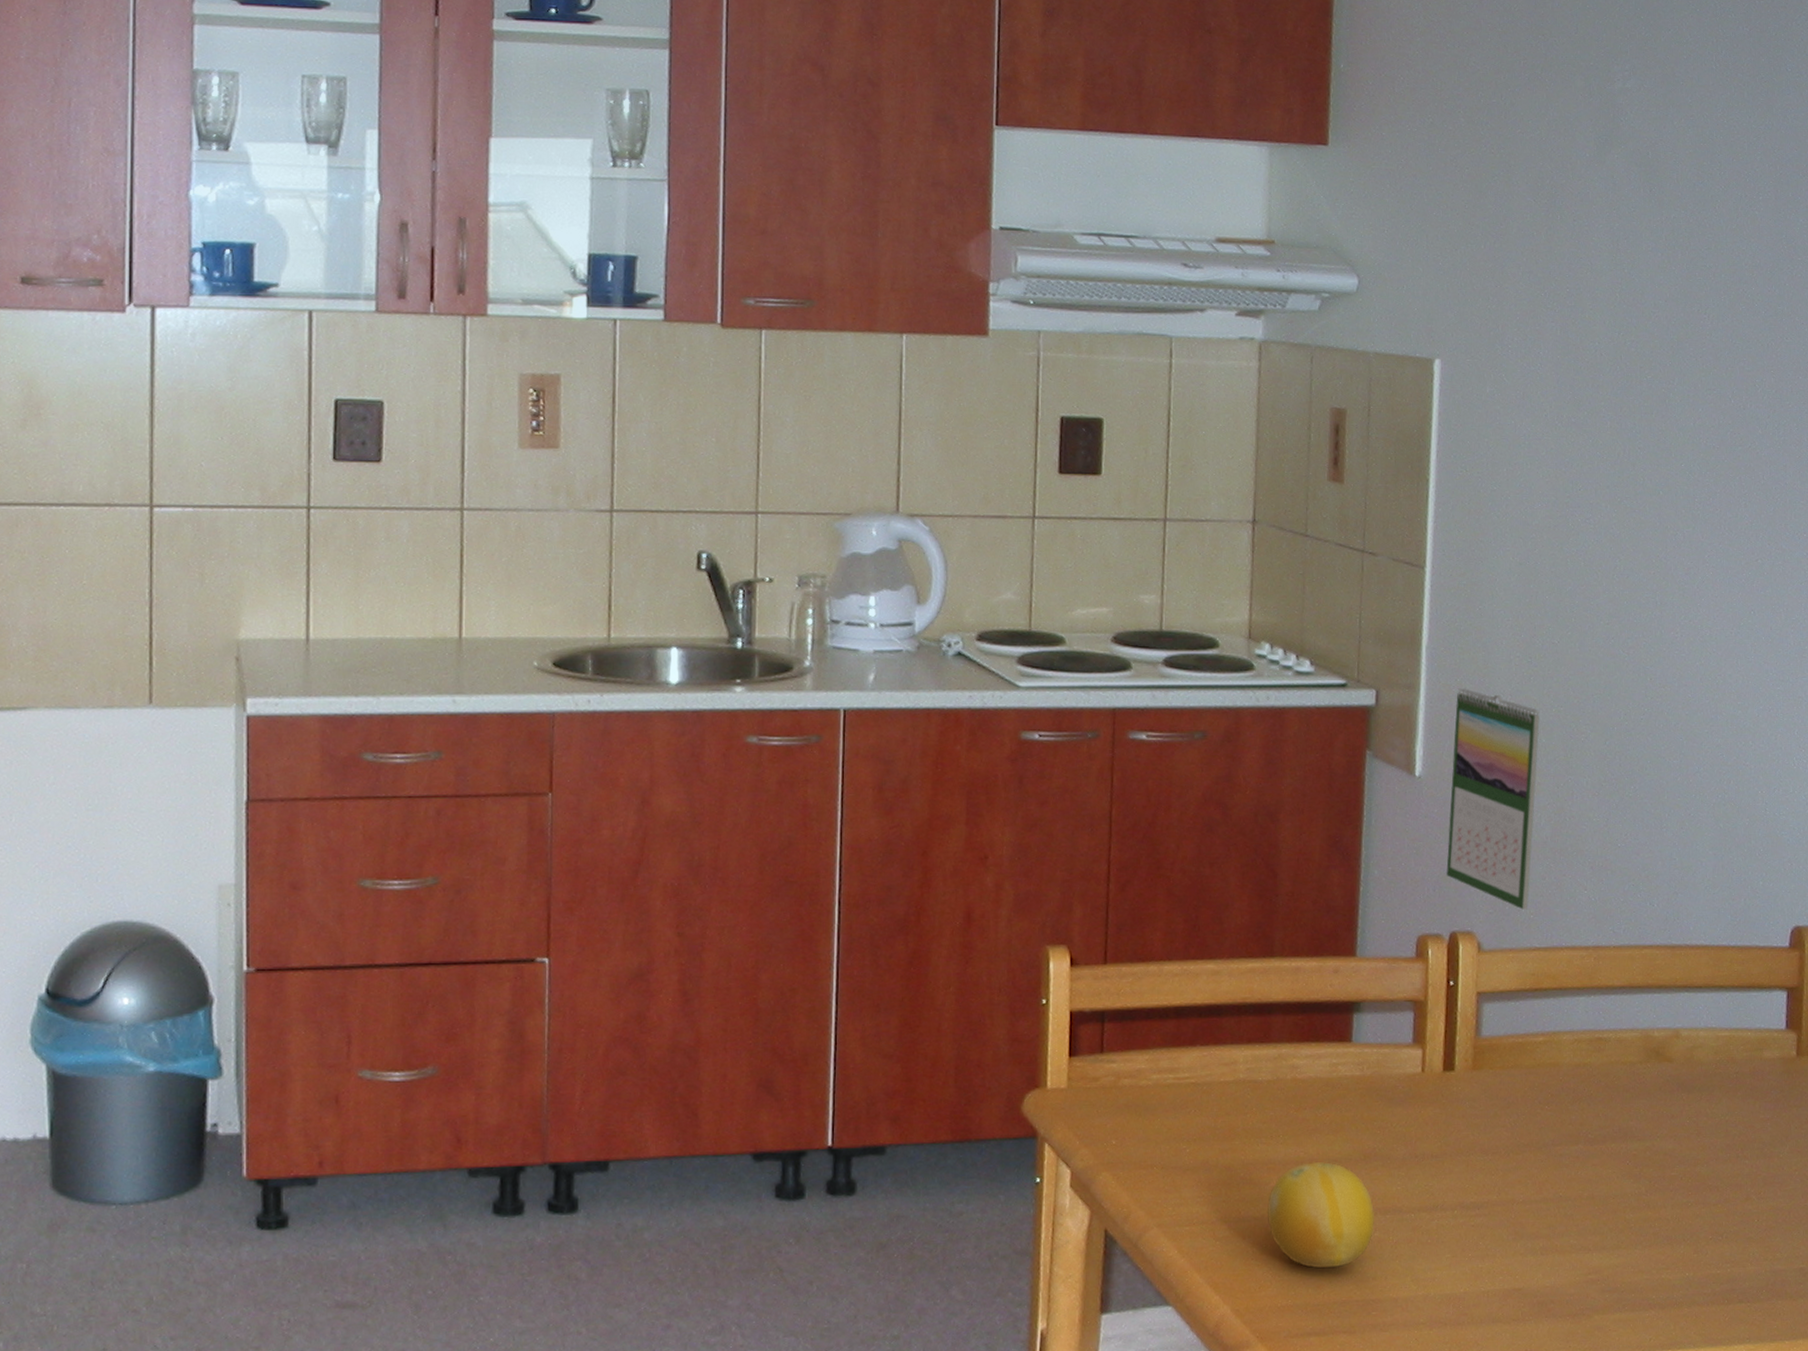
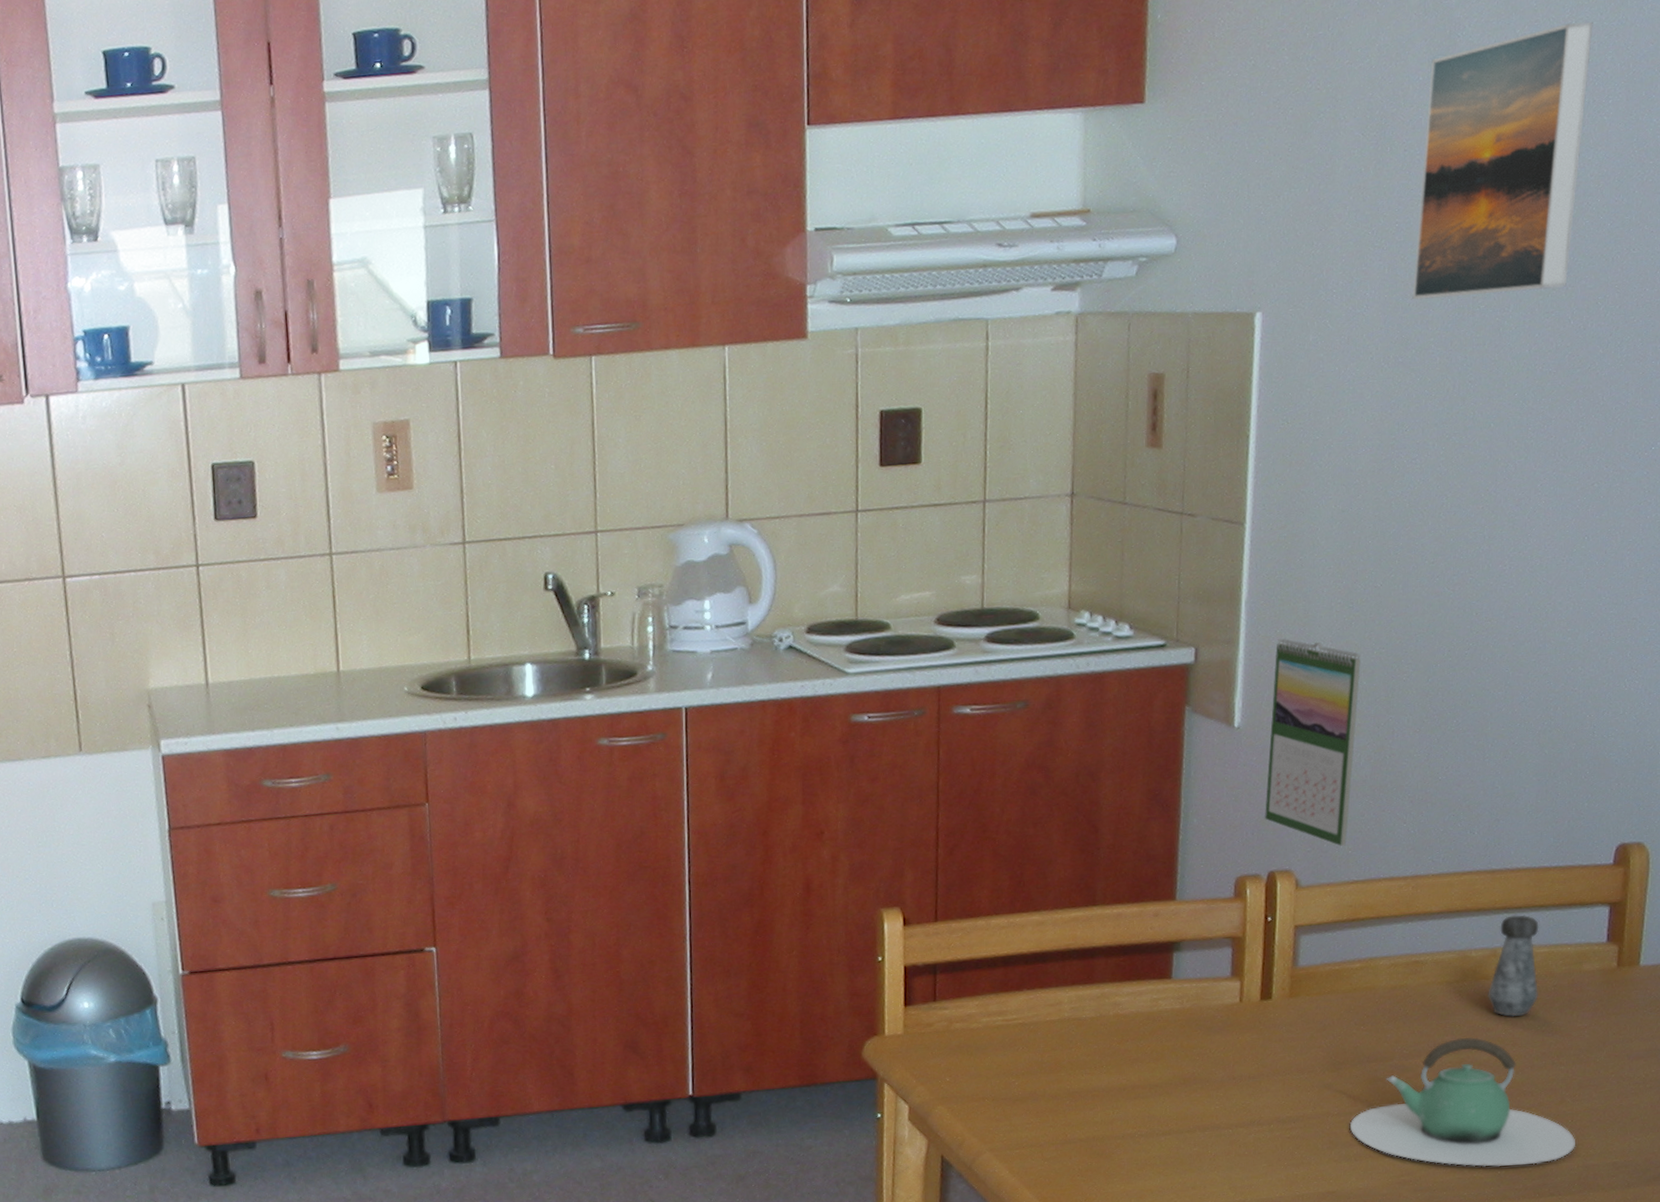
fruit: present [1266,1161,1375,1269] -> none [1091,1087,1195,1181]
teapot: none [1535,1123,1762,1268] -> present [1349,1037,1575,1167]
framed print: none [1583,122,1743,367] -> present [1412,21,1593,300]
salt shaker: none [1671,995,1721,1103] -> present [1488,914,1539,1017]

